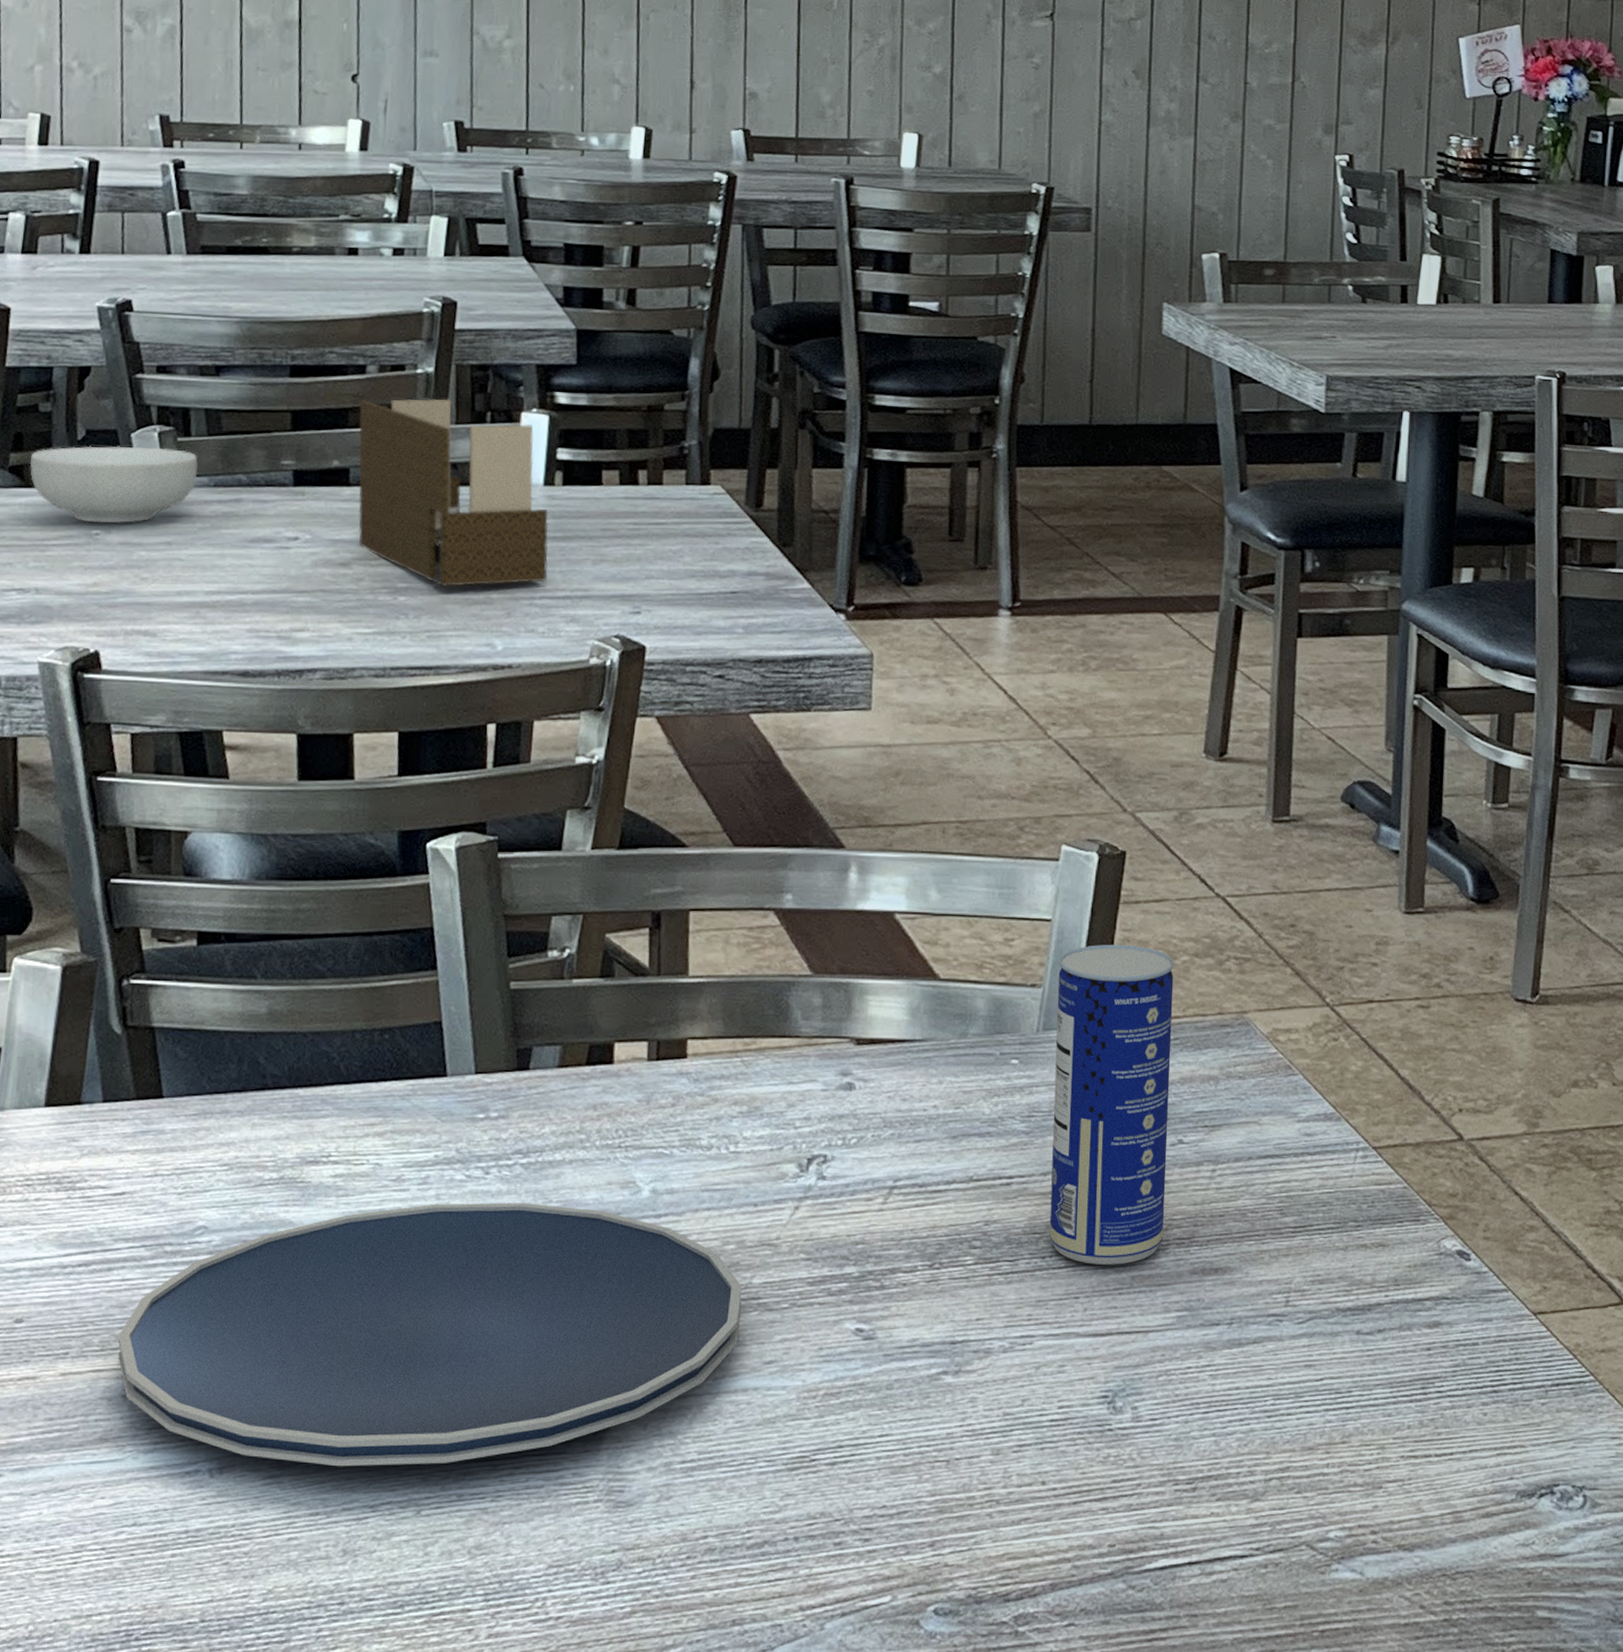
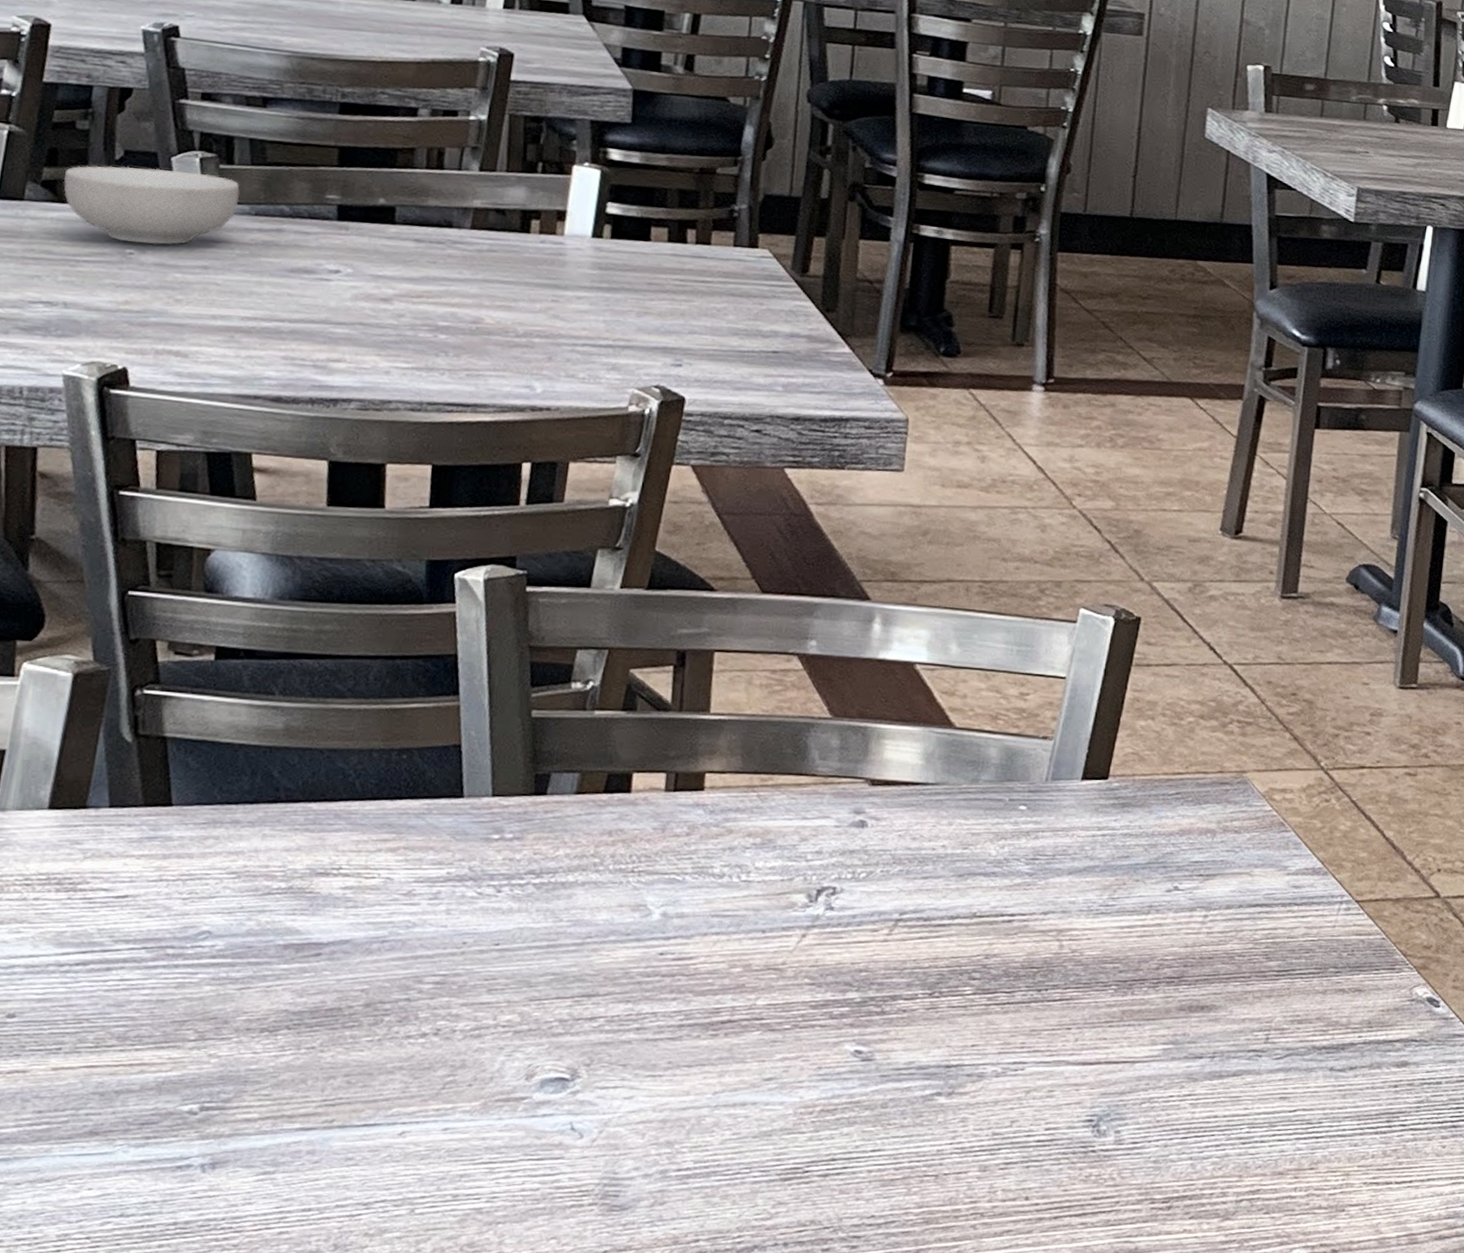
plate: present [117,1202,742,1467] -> none [112,918,747,1166]
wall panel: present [358,398,549,587] -> none [400,141,595,331]
beverage can: present [1049,944,1174,1265] -> none [1046,703,1181,1000]

